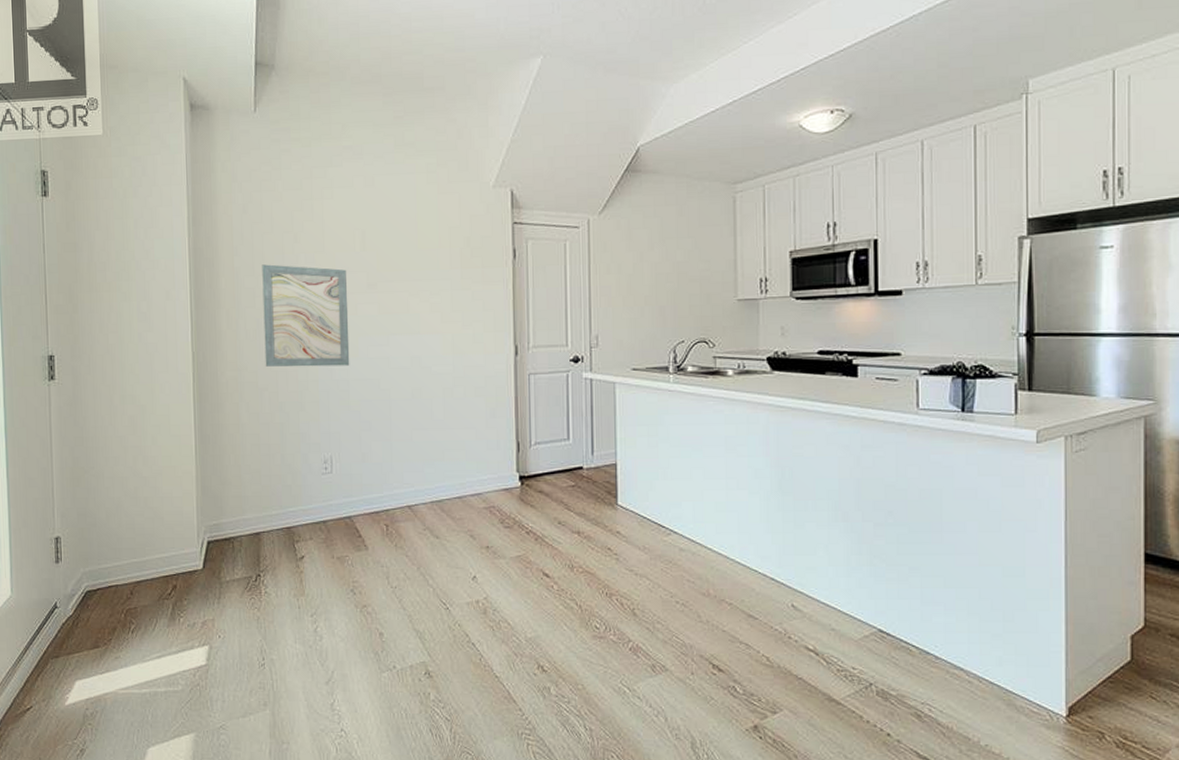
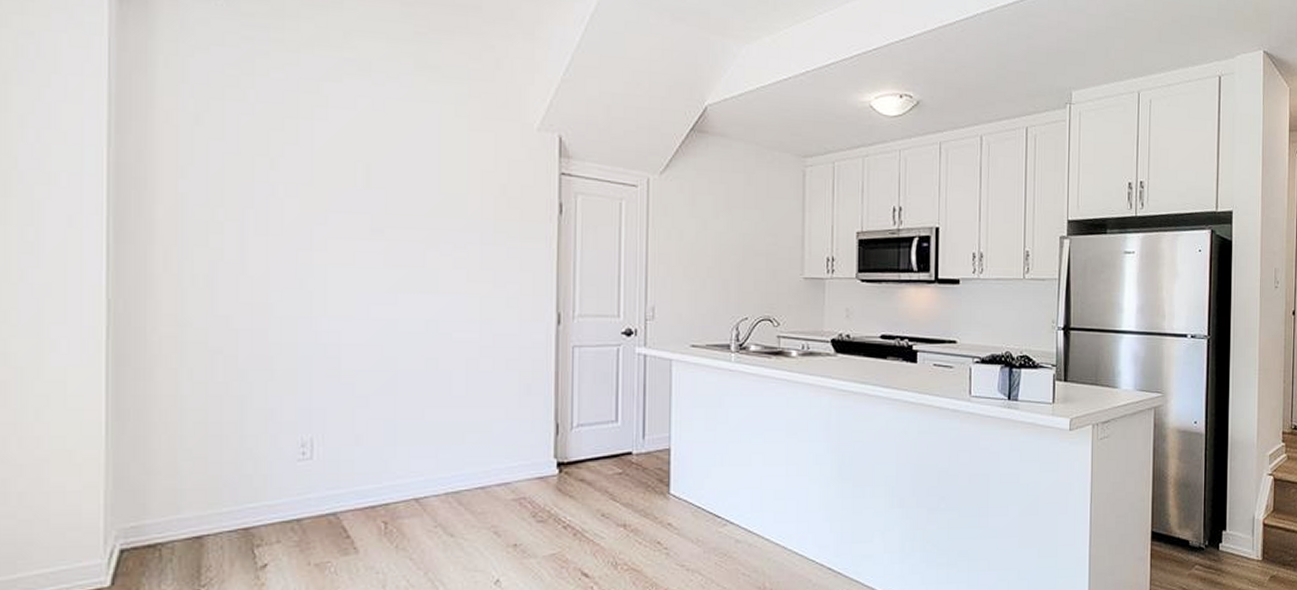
wall art: present [262,264,350,367] -> none [220,193,344,327]

